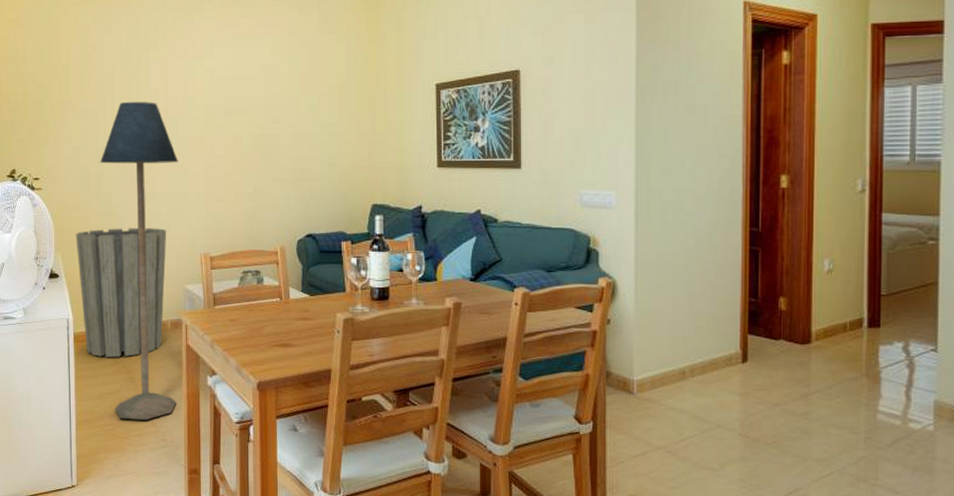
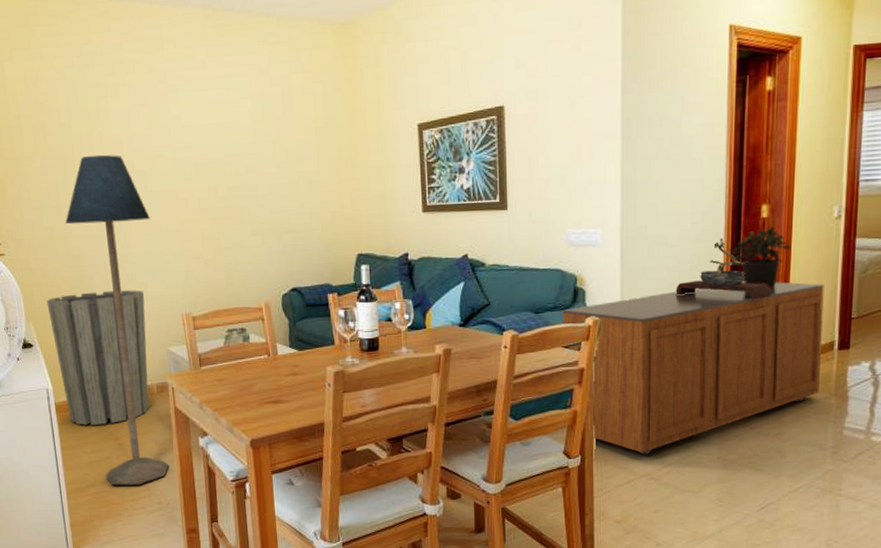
sideboard: none [575,250,850,427] -> present [563,281,824,456]
bonsai tree: none [692,207,794,271] -> present [675,238,772,300]
potted plant: none [746,197,813,260] -> present [728,226,792,289]

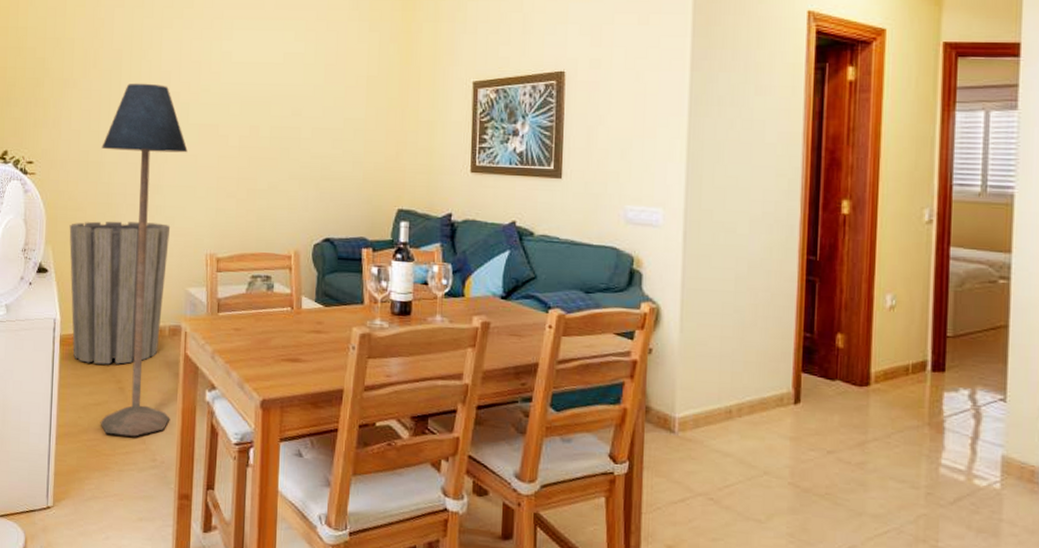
sideboard: present [563,281,824,456] -> none [615,281,914,471]
bonsai tree: present [675,238,772,300] -> none [743,232,854,304]
potted plant: present [728,226,792,289] -> none [804,224,876,293]

